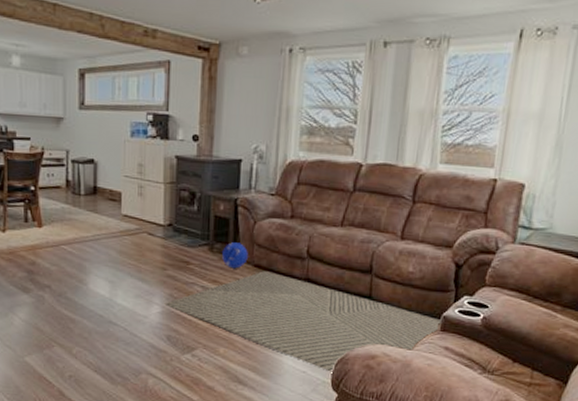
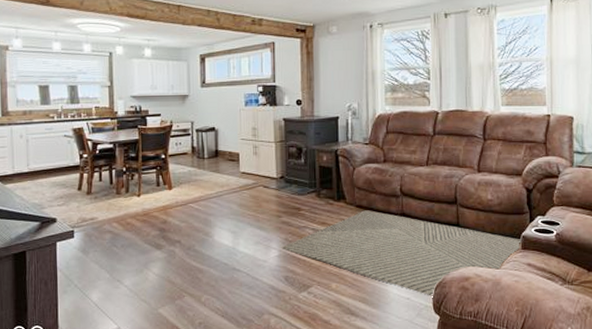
ball: present [222,242,248,269] -> none [328,188,350,211]

